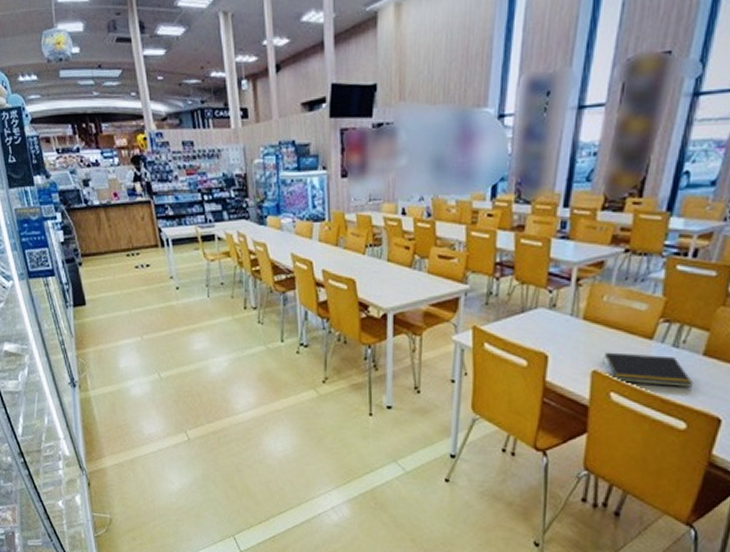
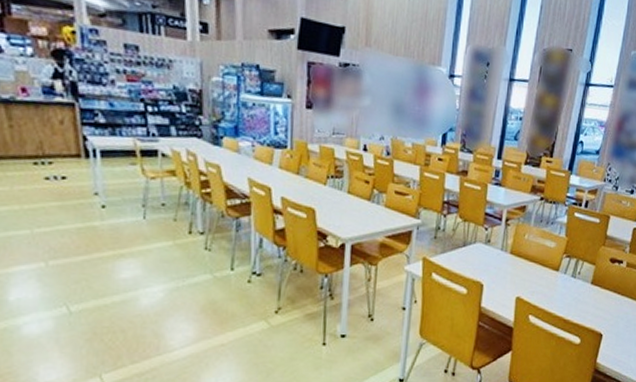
notepad: present [603,352,694,387] -> none [524,281,586,310]

